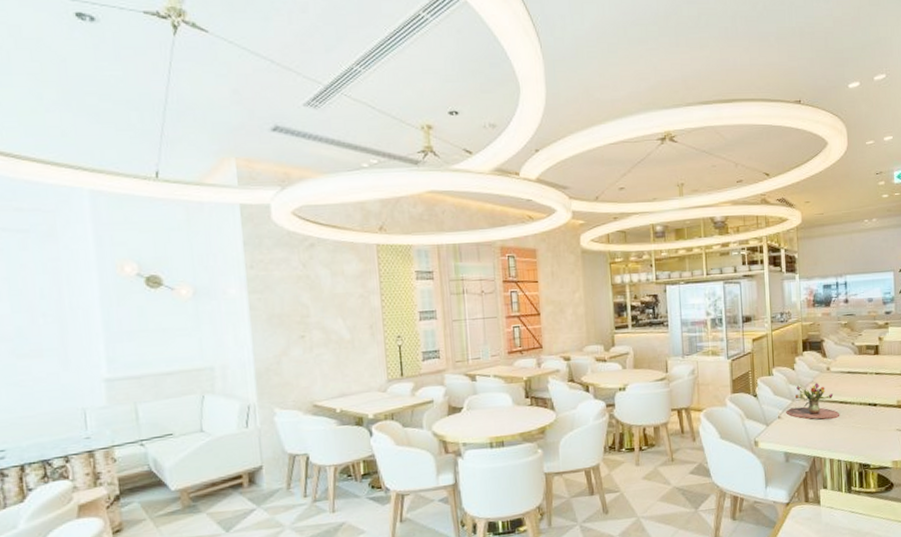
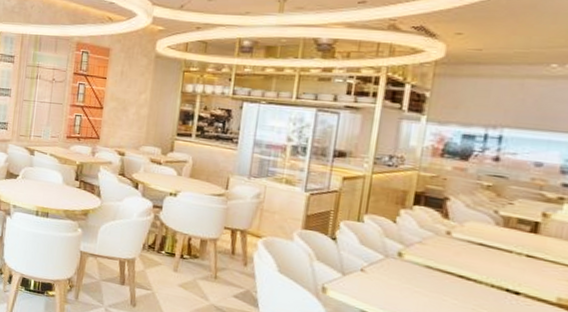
flower arrangement: present [786,383,839,420] -> none [373,241,454,293]

